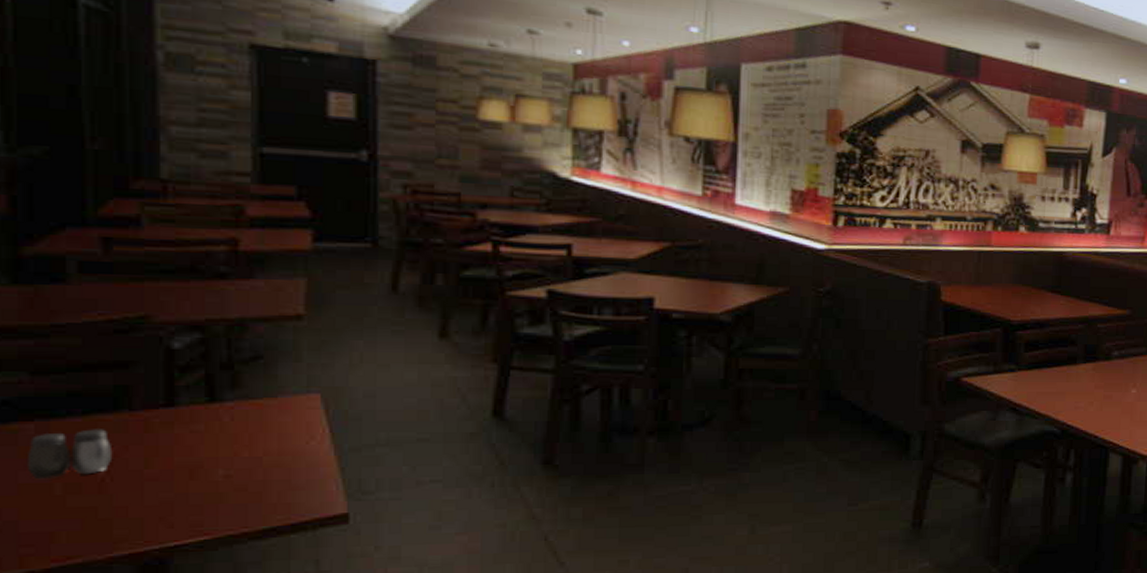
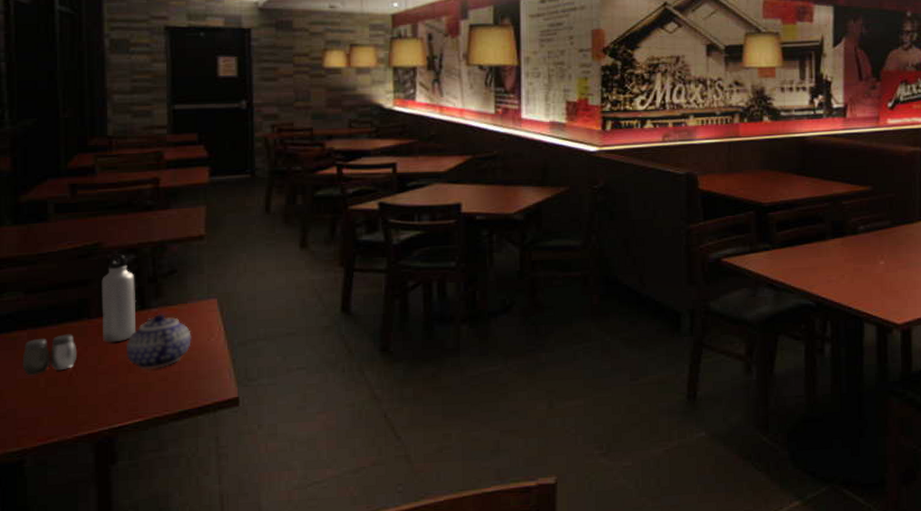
water bottle: none [150,331,201,442] -> present [101,254,135,343]
teapot: none [186,408,283,477] -> present [125,313,191,370]

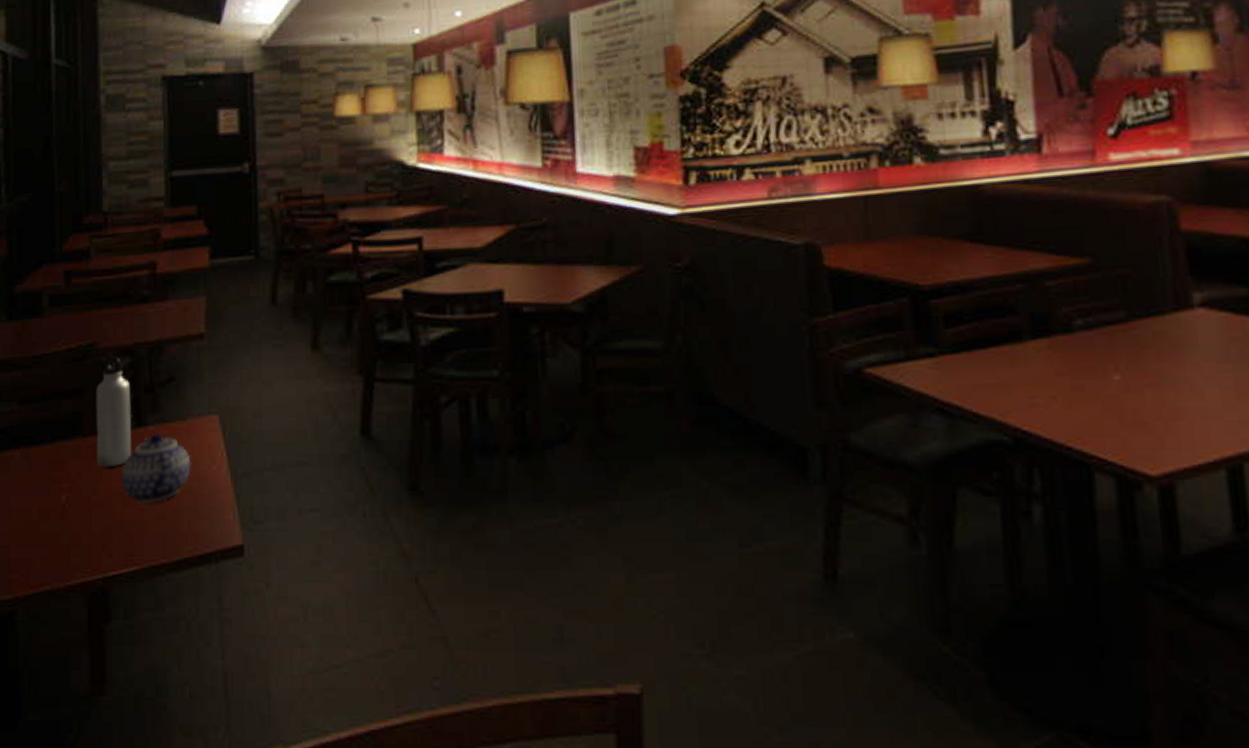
salt and pepper shaker: present [22,334,78,376] -> none [15,455,71,506]

